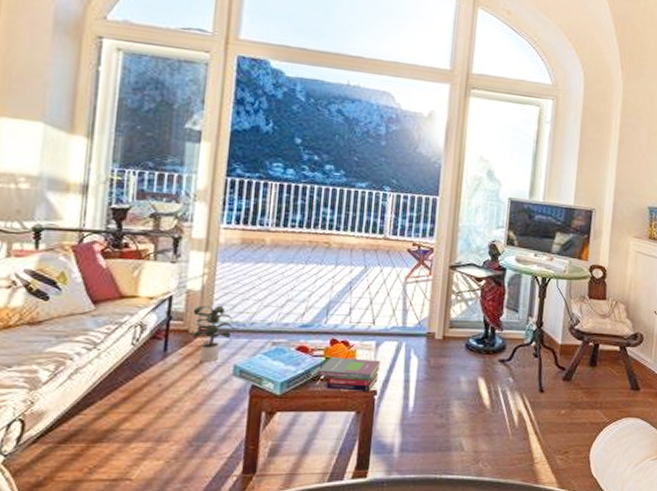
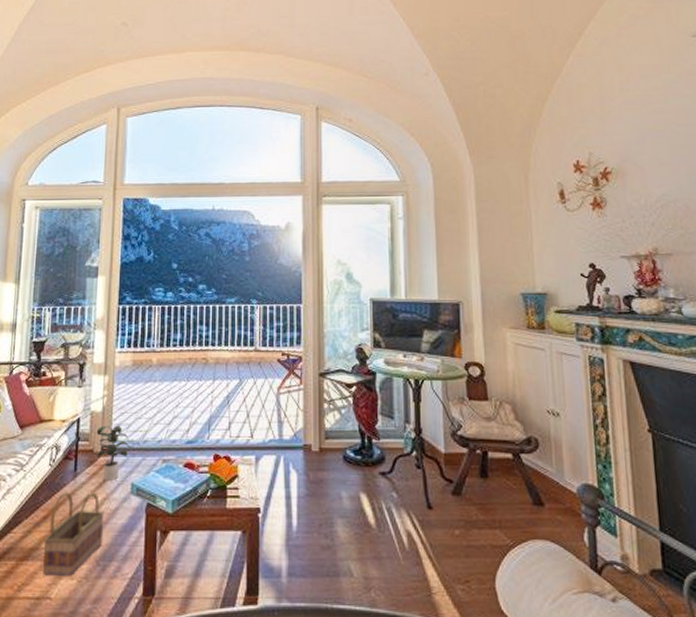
basket: none [121,372,200,457] -> present [43,492,105,576]
books: present [318,357,382,391] -> none [204,474,262,509]

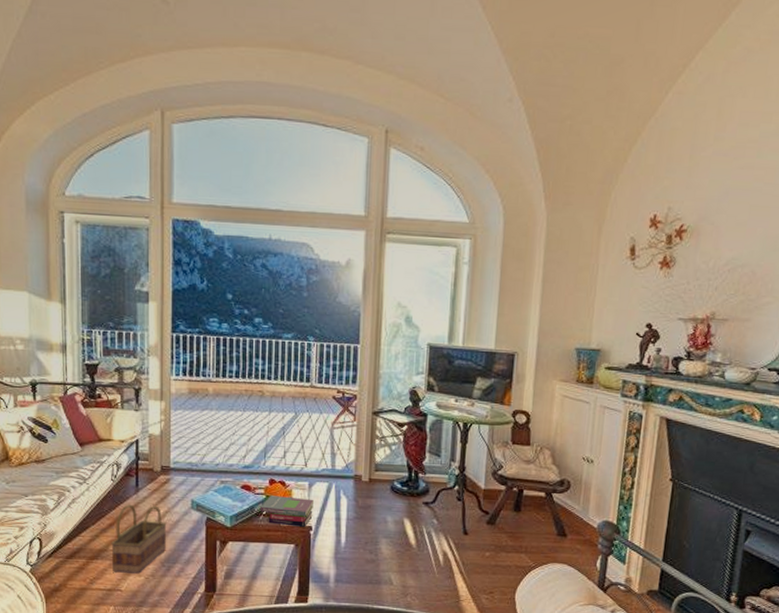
potted plant: present [96,425,130,482] -> none [155,448,189,498]
books: none [204,474,262,509] -> present [260,495,315,527]

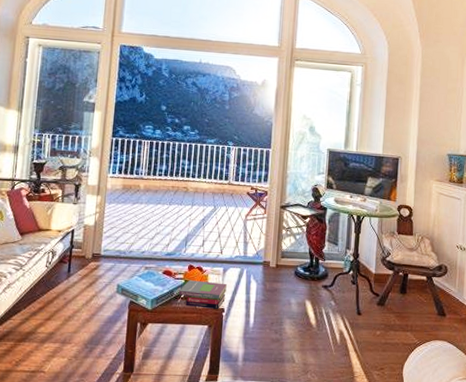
basket: present [111,504,167,574] -> none [38,289,93,355]

